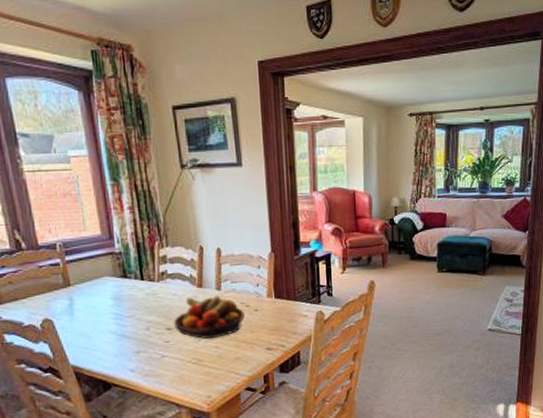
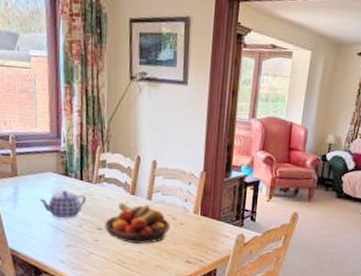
teapot: none [98,293,151,324] -> present [39,189,87,219]

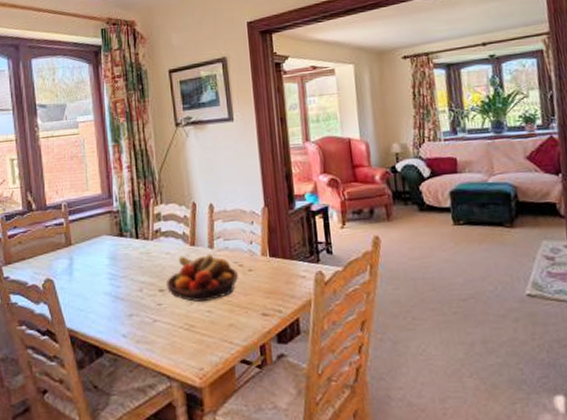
teapot: present [39,189,87,219] -> none [95,252,145,285]

